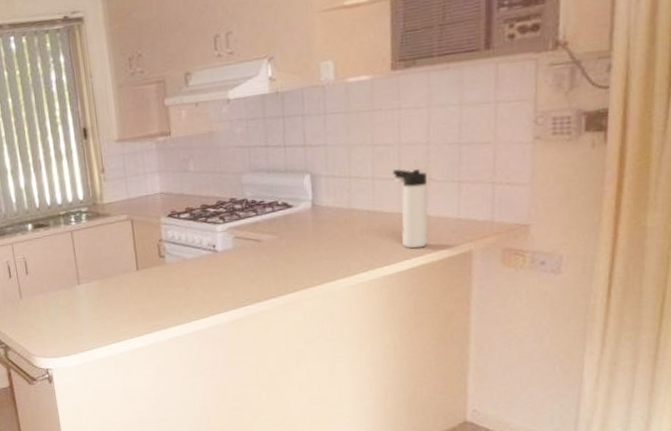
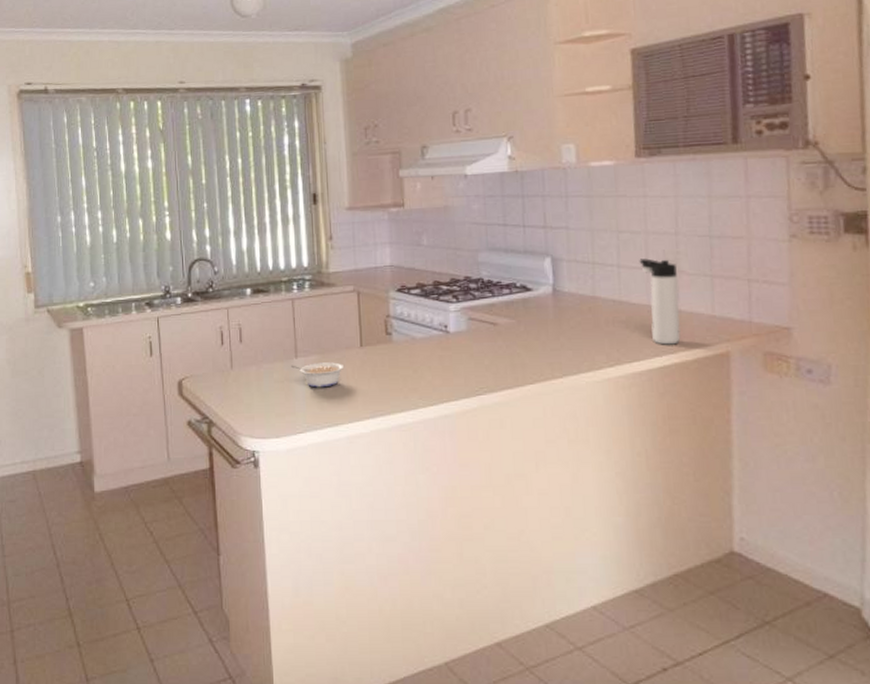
legume: none [74,286,123,310] -> present [290,362,344,388]

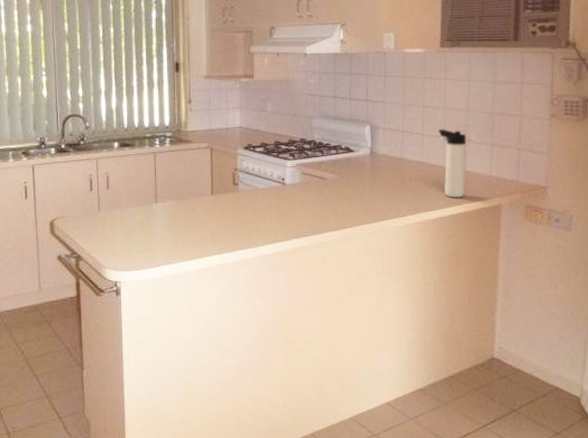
legume: present [290,362,344,388] -> none [151,207,196,229]

